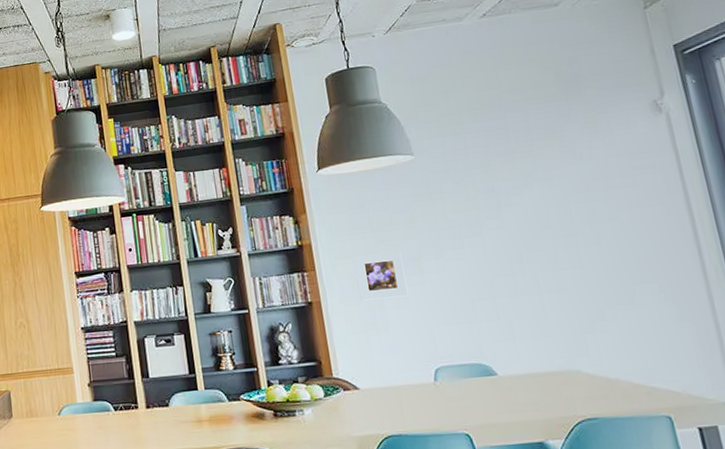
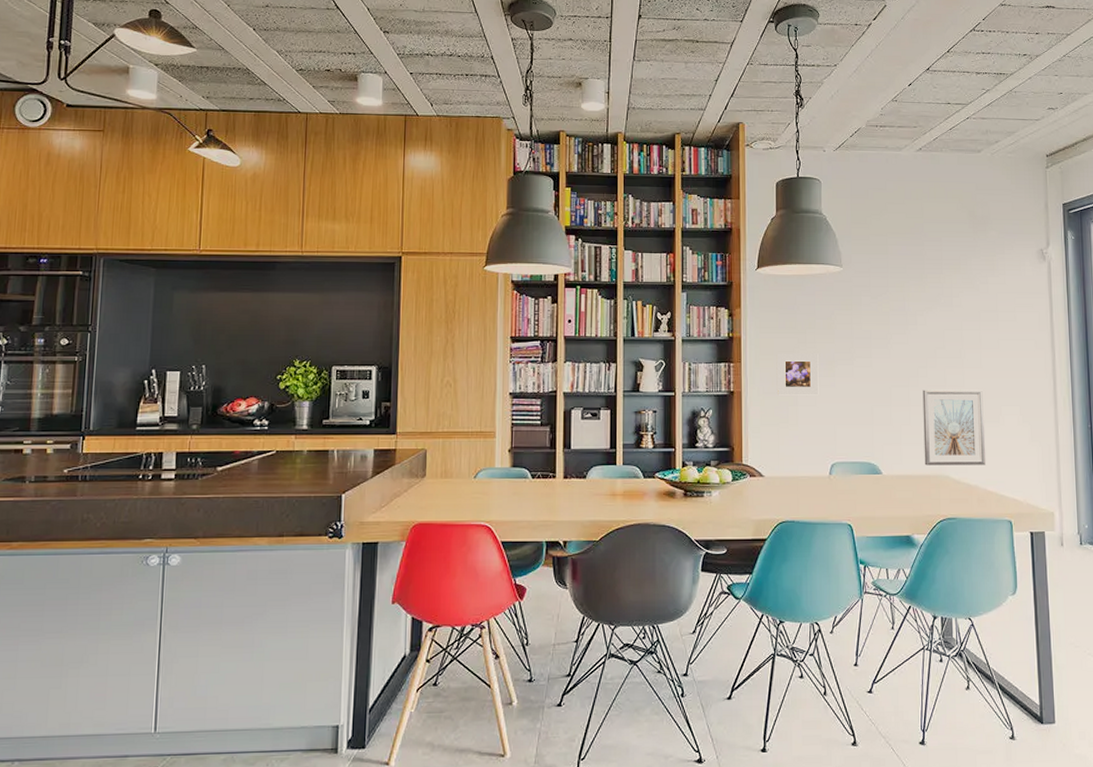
picture frame: none [531,269,626,361] -> present [922,390,986,466]

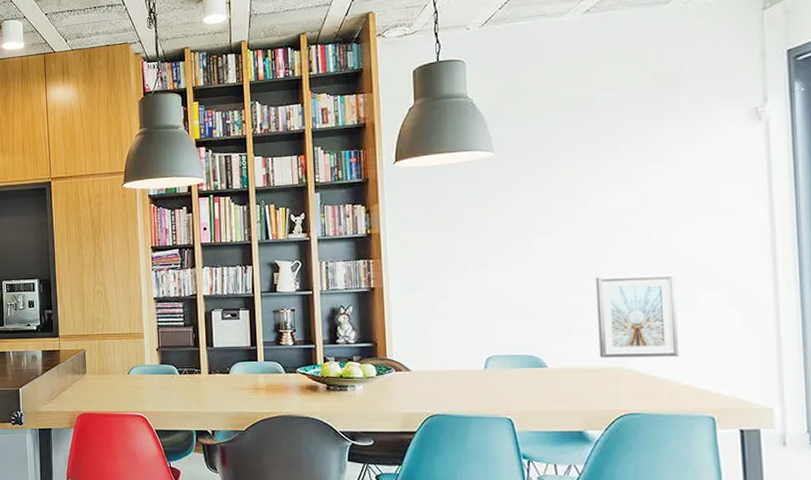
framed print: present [776,353,819,395] -> none [420,245,470,290]

